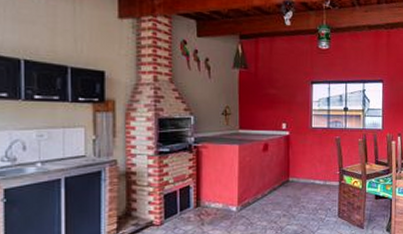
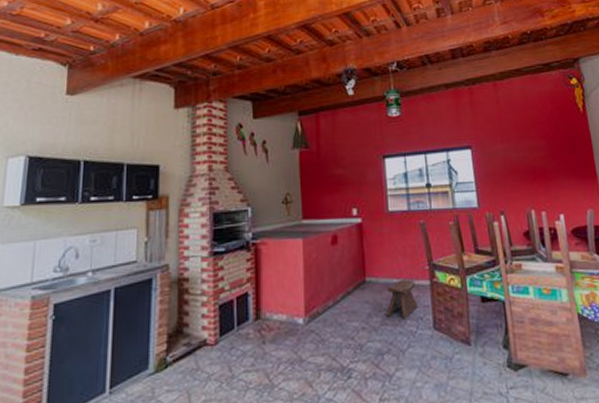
stool: none [303,181,328,210] -> present [386,279,419,319]

